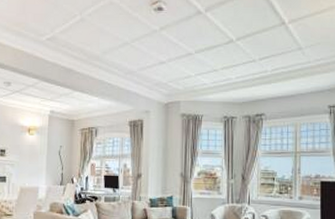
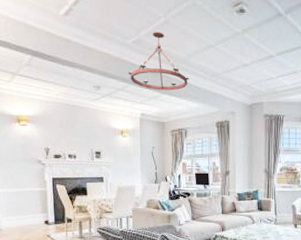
chandelier: none [40,29,102,88] -> present [128,32,189,91]

